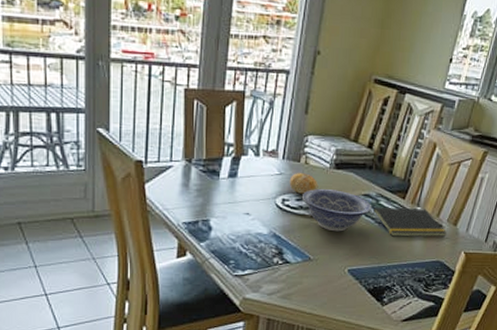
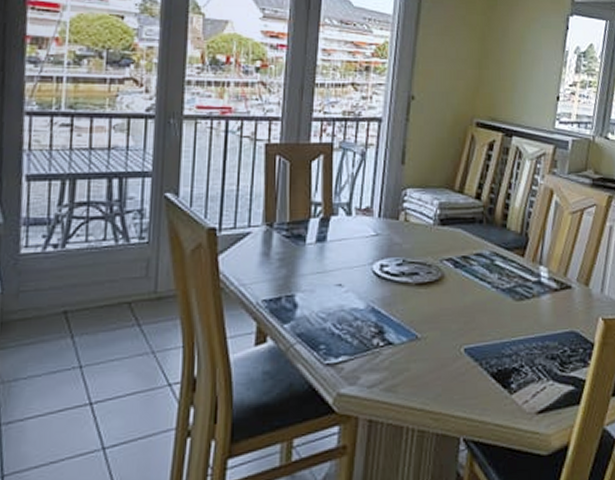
fruit: present [289,172,318,194] -> none [387,231,422,257]
decorative bowl: present [301,189,372,232] -> none [403,250,487,302]
notepad: present [370,207,446,237] -> none [486,267,578,304]

